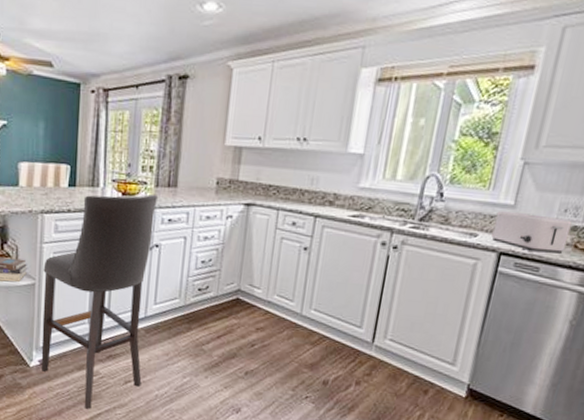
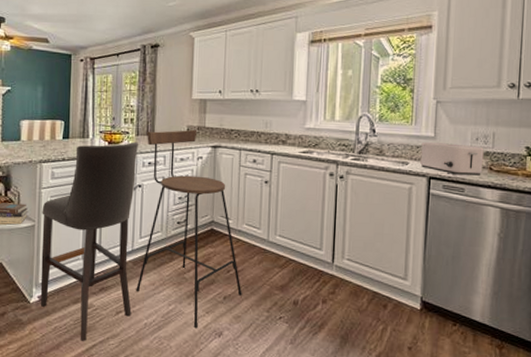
bar stool: none [147,182,267,403] -> present [136,129,242,329]

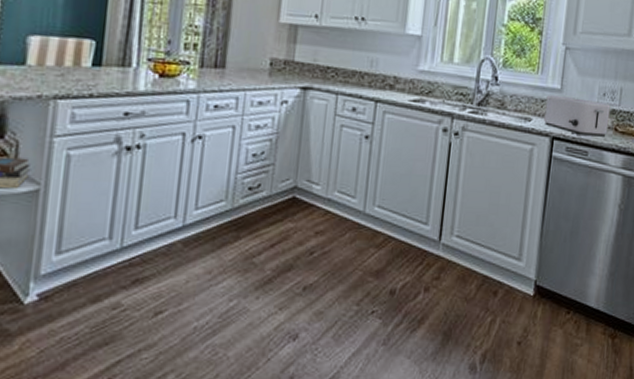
bar stool: present [40,141,139,341] -> none [39,75,203,356]
bar stool: present [136,129,242,329] -> none [185,62,328,331]

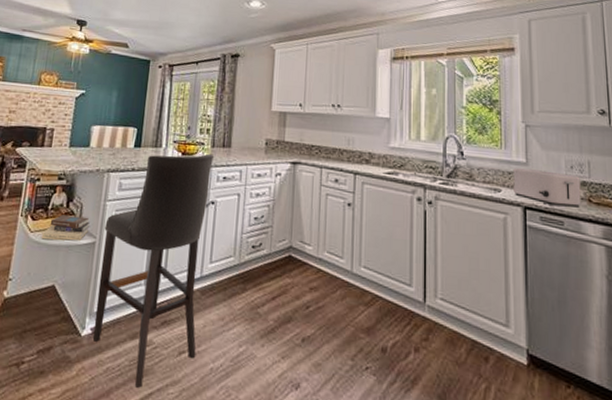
bar stool: none [39,75,203,356] -> present [92,153,215,388]

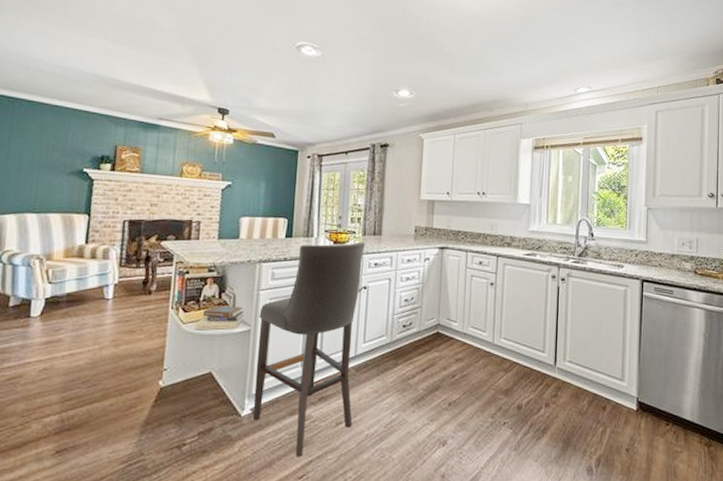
toaster: present [513,168,582,208] -> none [634,246,689,279]

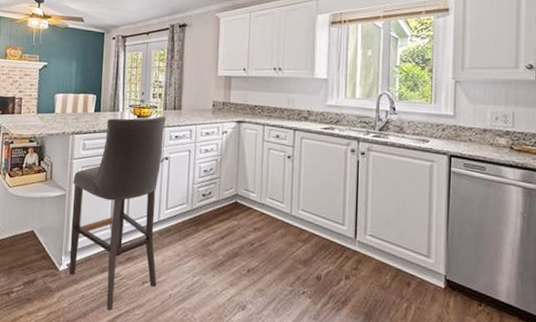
books: present [194,305,245,330] -> none [19,172,60,194]

